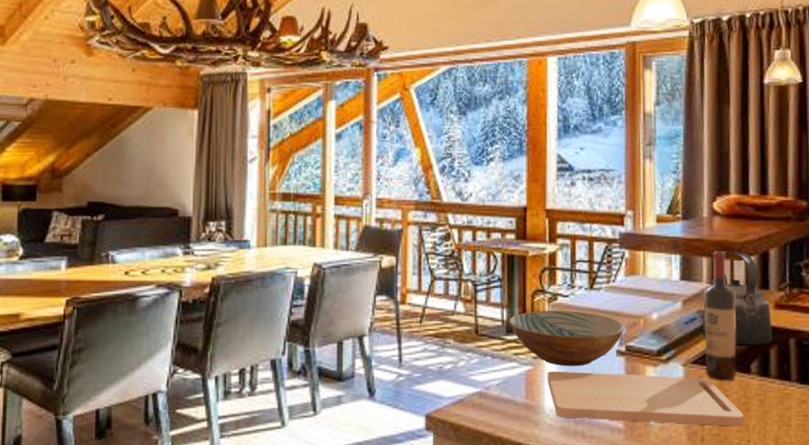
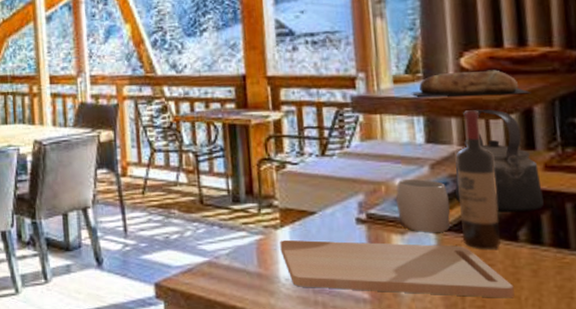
bowl: present [508,311,625,367] -> none [234,179,364,236]
mug: none [652,314,697,364] -> present [396,179,450,232]
bread loaf: none [671,214,769,238] -> present [412,70,532,97]

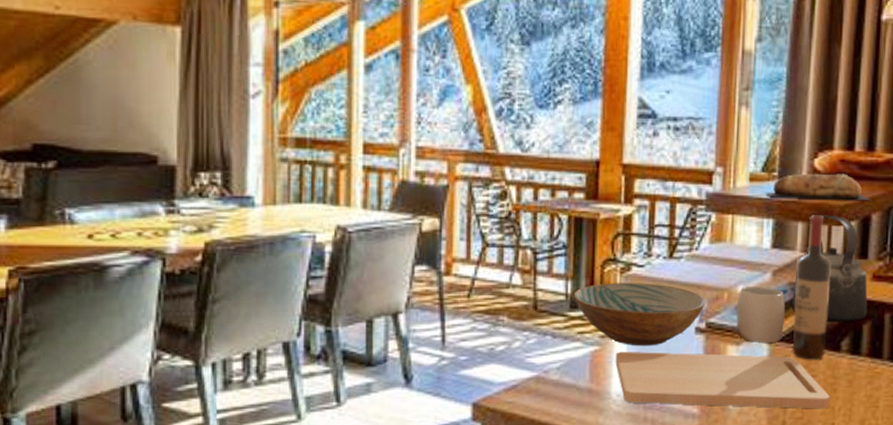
bowl: none [234,179,364,236] -> present [573,283,707,347]

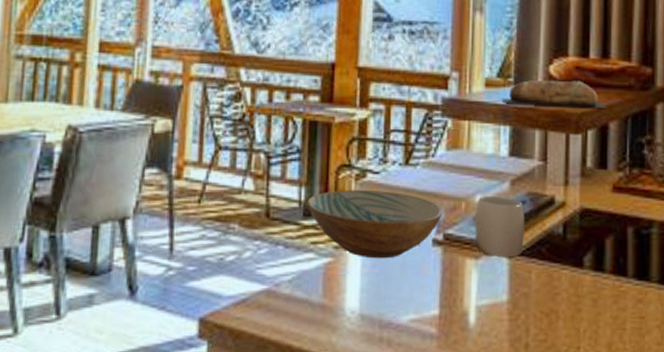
cutting board: present [615,352,830,409] -> none [349,264,575,331]
wine bottle: present [792,215,831,360] -> none [533,122,570,276]
kettle: present [792,215,868,322] -> none [532,123,609,236]

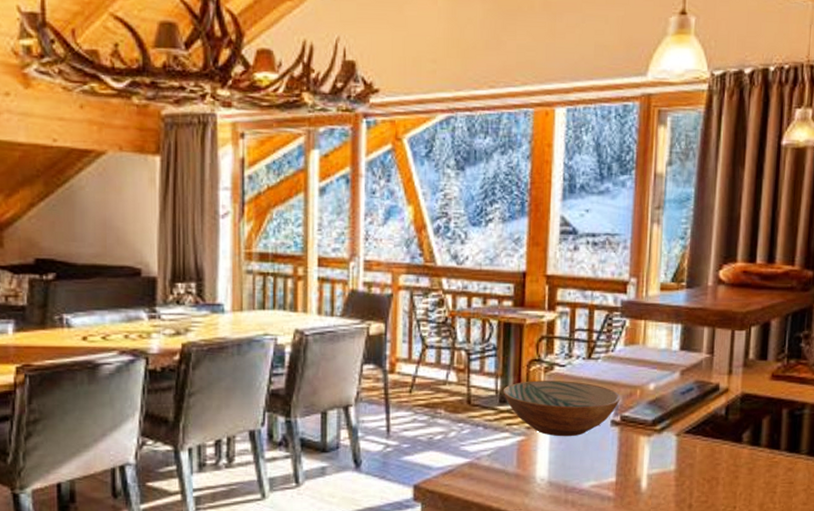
mug: present [475,196,525,257] -> none [648,384,693,434]
bread loaf: present [501,80,609,109] -> none [675,283,772,308]

